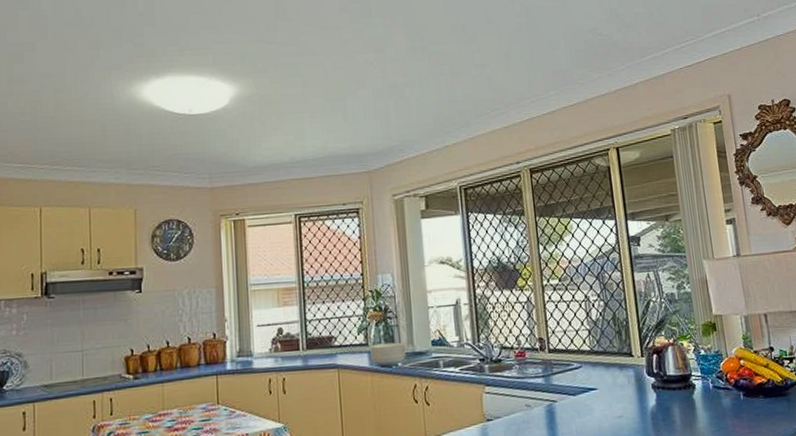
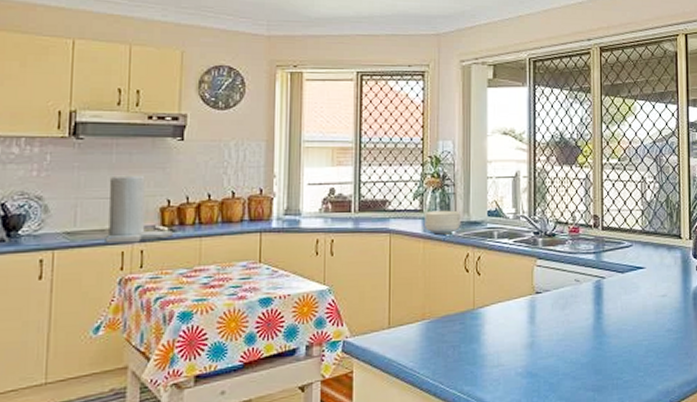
paper towel: none [78,327,137,393] -> present [105,175,173,244]

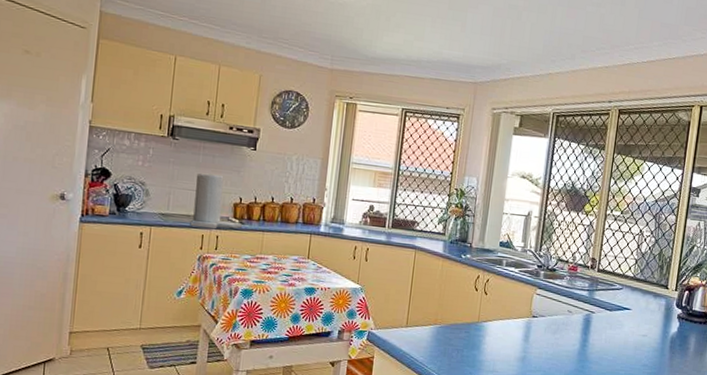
bowl: present [425,210,461,235] -> none [445,235,477,257]

